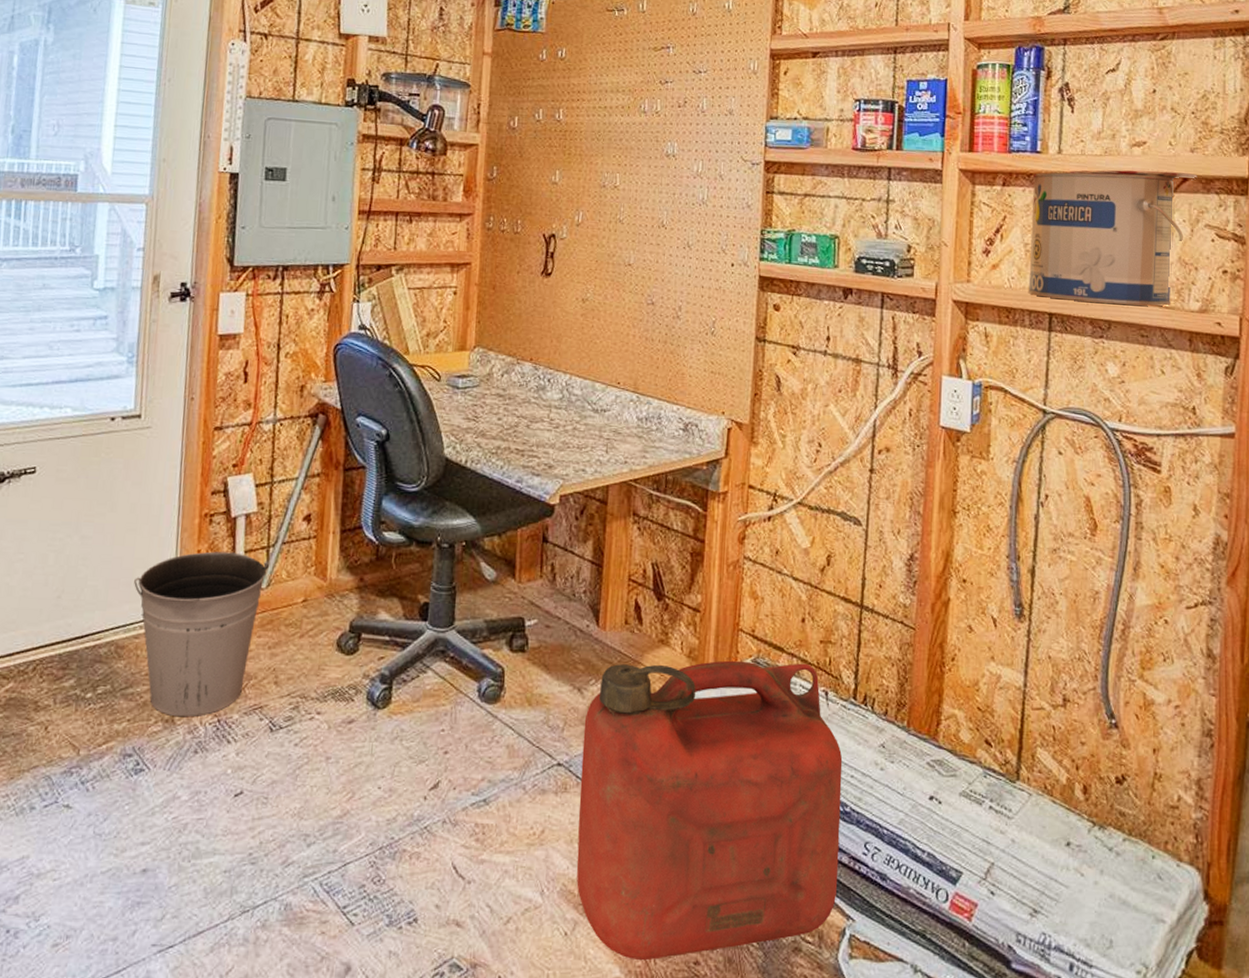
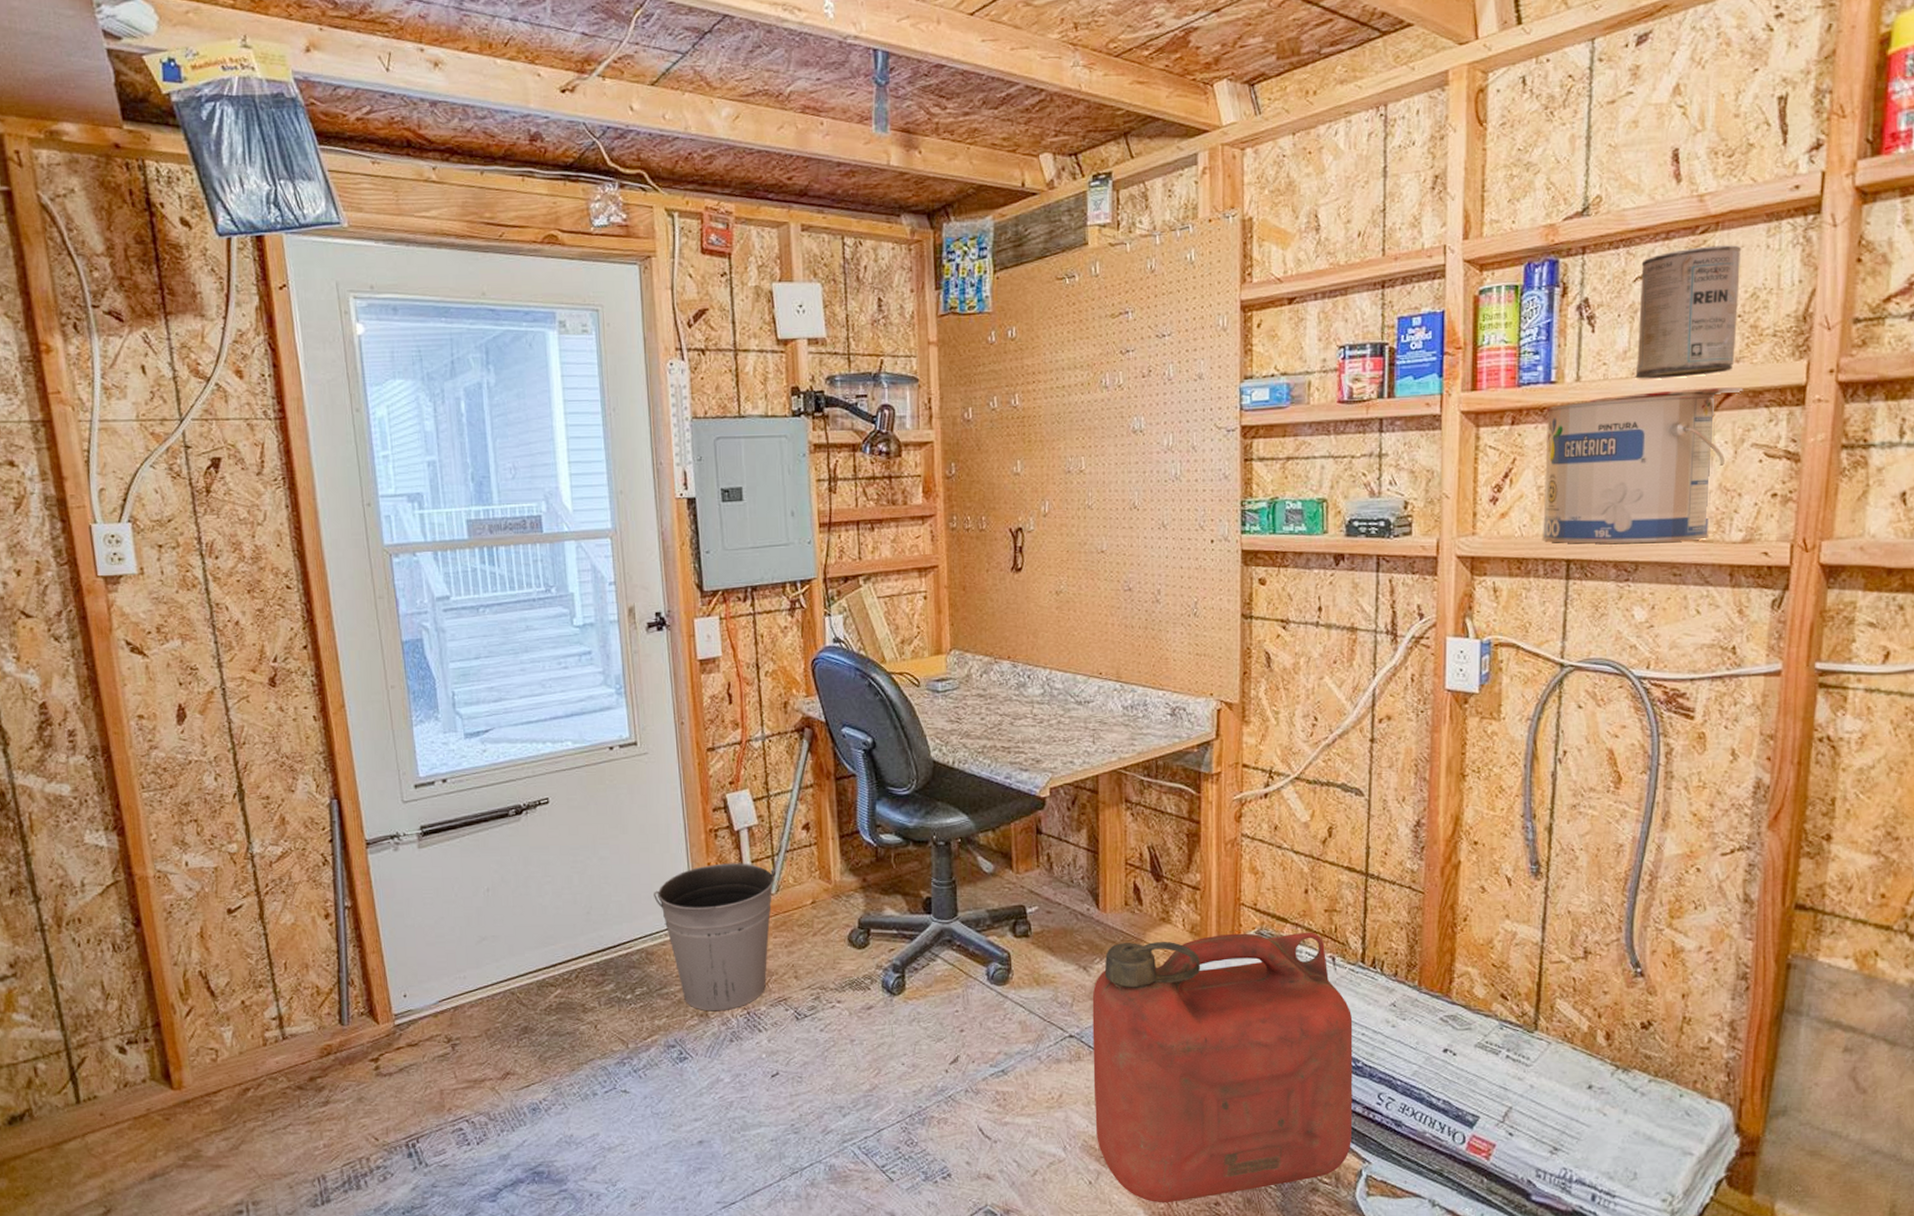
paint can: none [1108,51,1194,160] -> present [1635,245,1742,379]

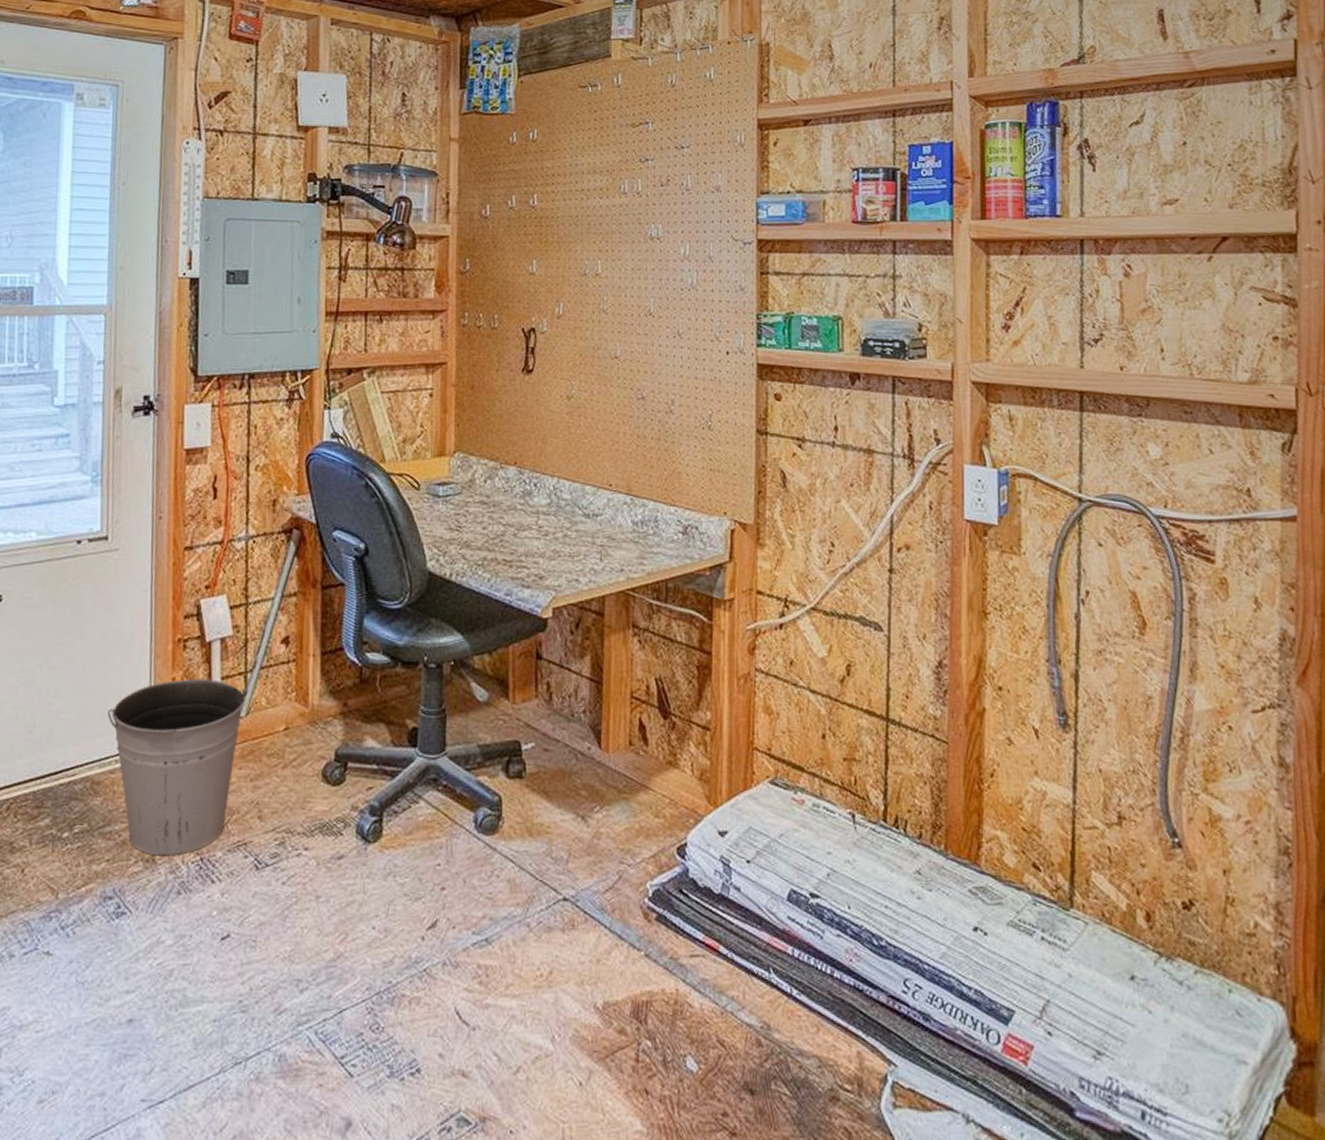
fuel can: present [1092,932,1353,1203] -> none [588,782,876,1113]
paint can: present [1541,387,1744,544] -> none [1054,230,1239,379]
paint can: present [1635,245,1742,379] -> none [1135,98,1228,220]

